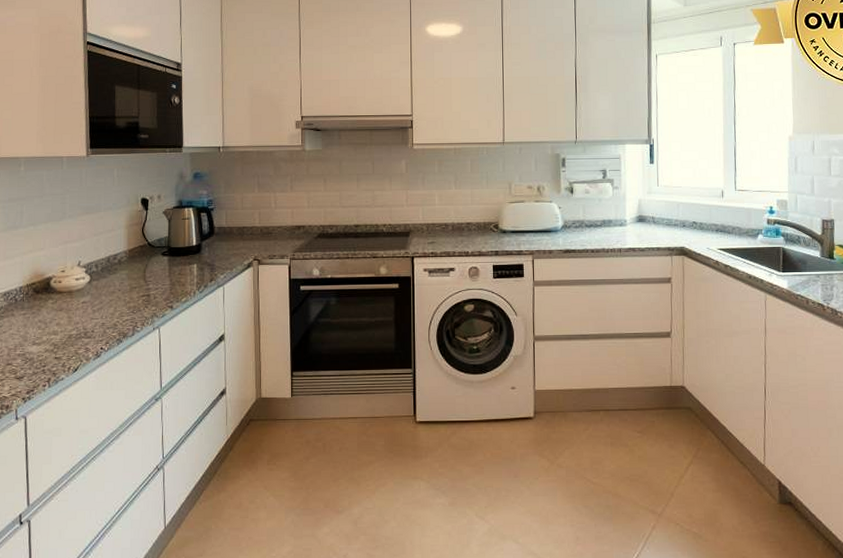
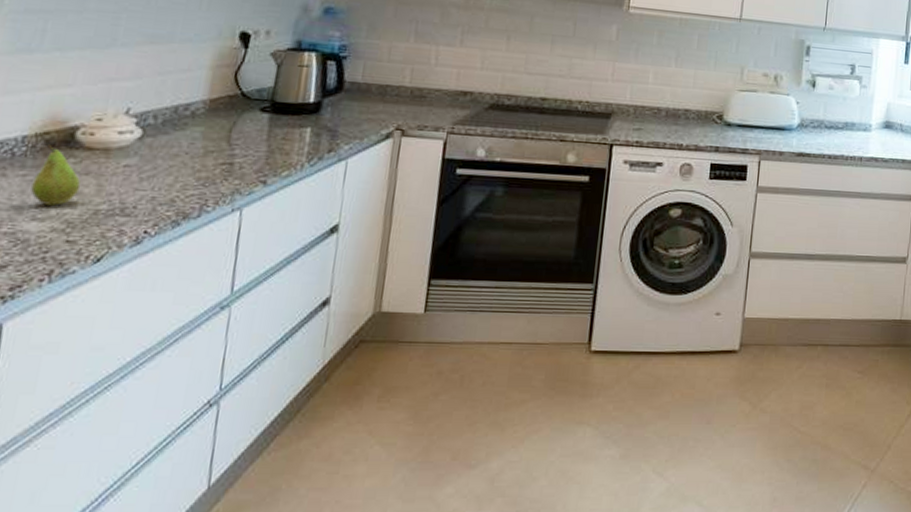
fruit: none [30,291,58,334] -> present [31,144,81,206]

